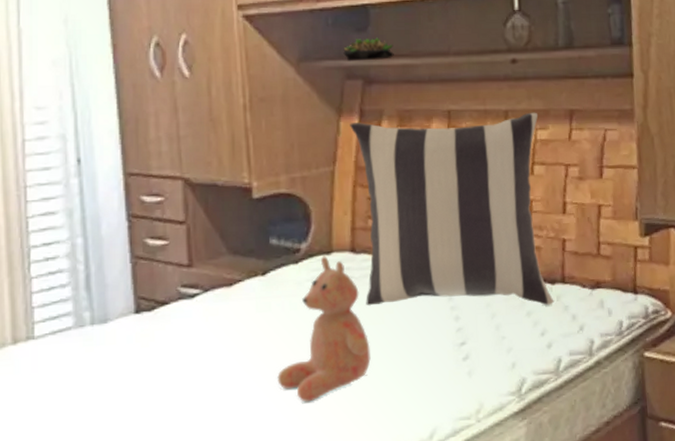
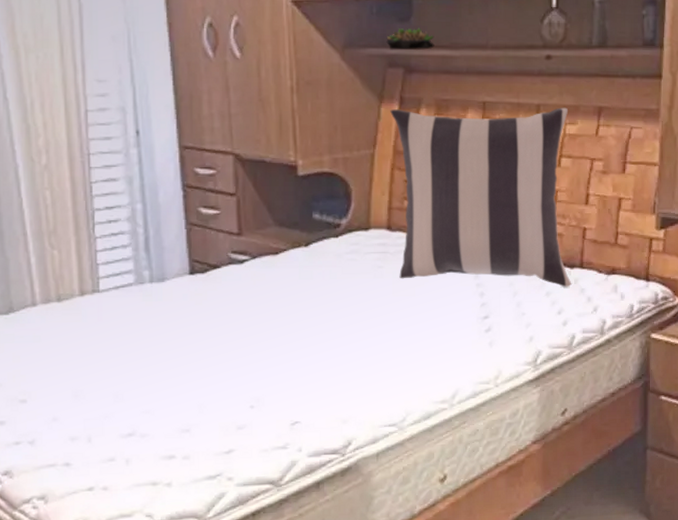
stuffed animal: present [277,256,371,402] -> none [317,232,402,361]

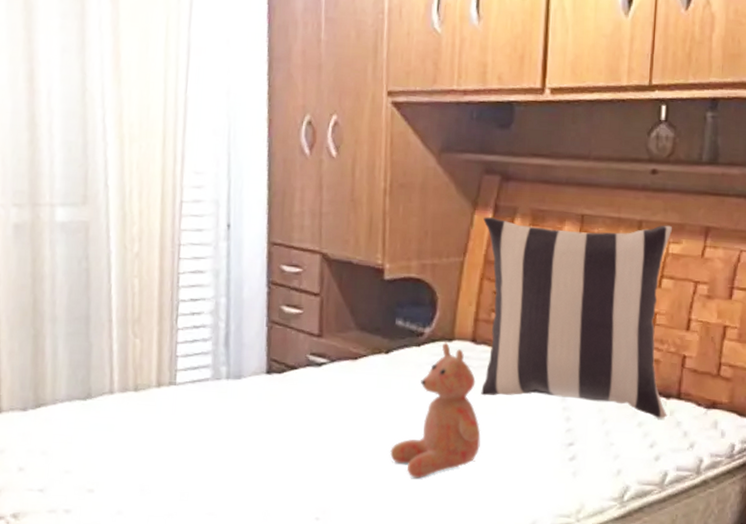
stuffed animal: none [317,232,402,361] -> present [390,342,481,479]
succulent plant: present [386,28,434,50] -> none [484,135,535,158]

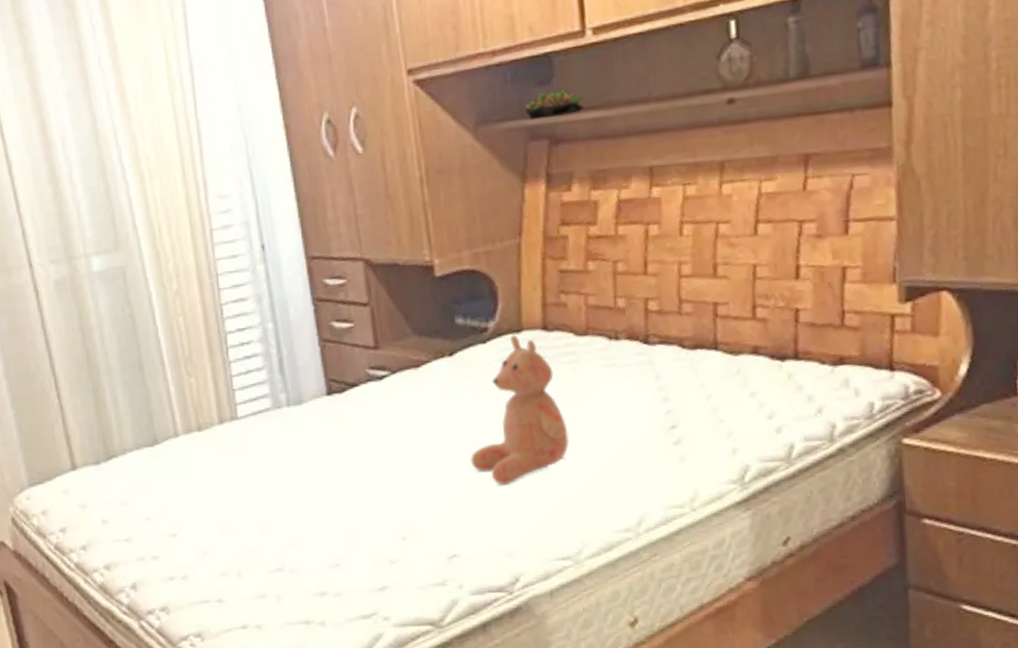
pillow: present [481,217,673,418] -> none [536,160,785,387]
succulent plant: none [484,135,535,158] -> present [525,89,584,121]

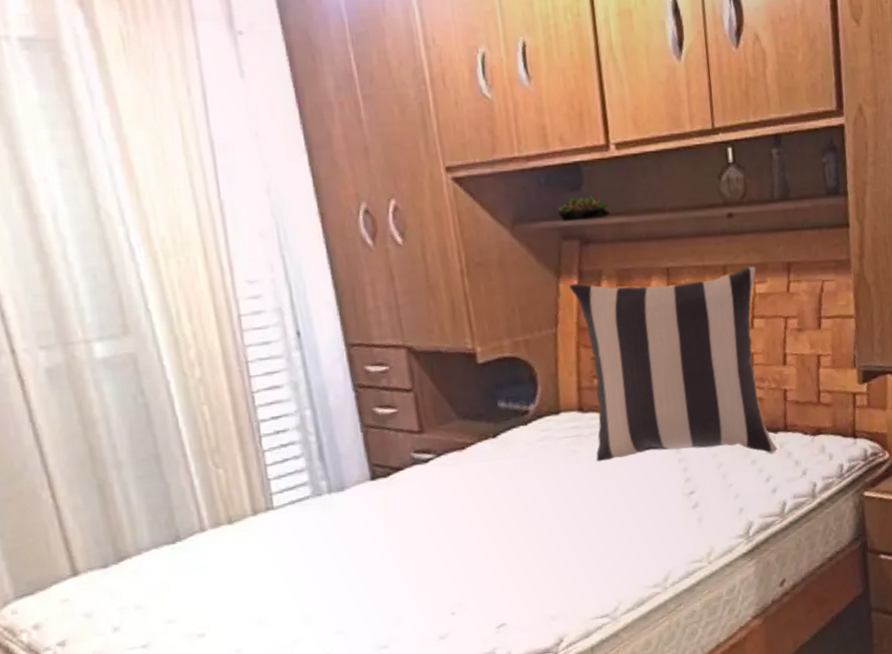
stuffed animal: present [470,334,569,485] -> none [515,416,604,555]
pillow: none [536,160,785,387] -> present [569,266,778,462]

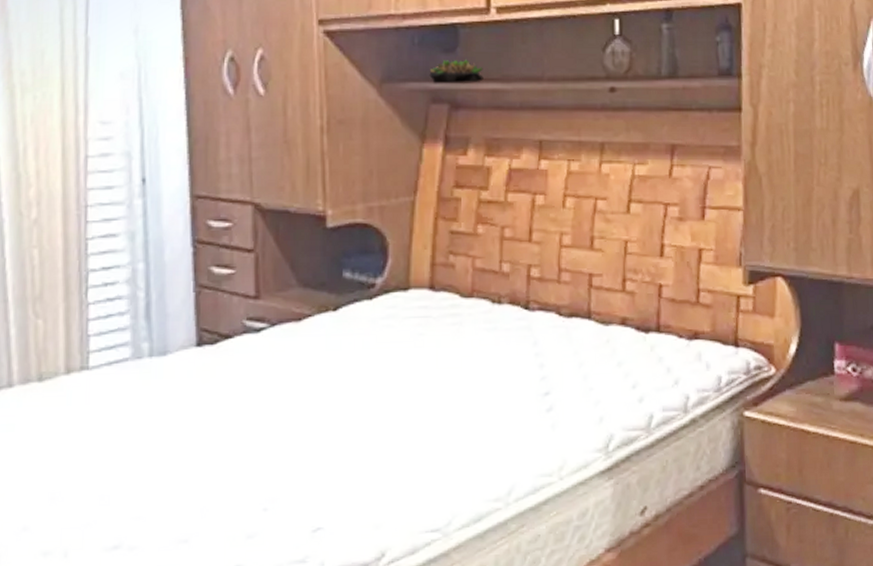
pillow: present [569,266,778,462] -> none [433,145,648,355]

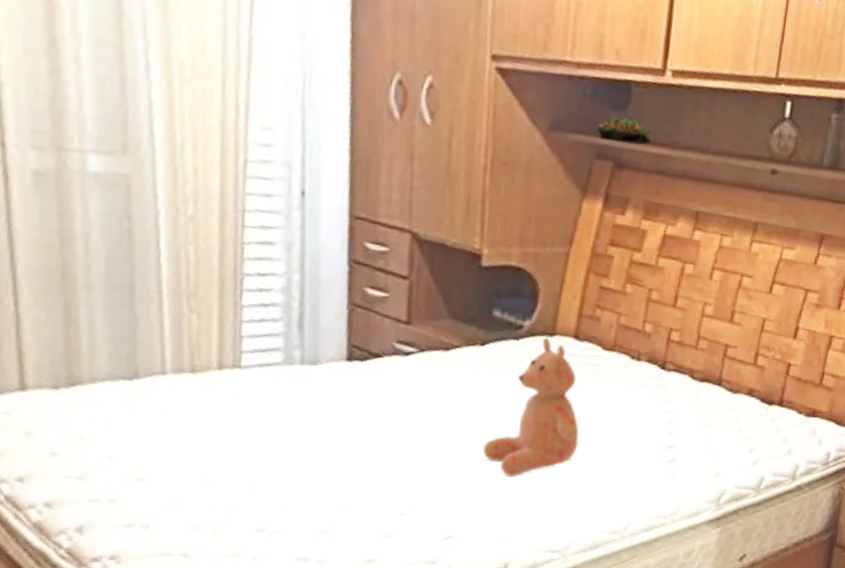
stuffed animal: none [346,292,447,450] -> present [482,337,580,476]

